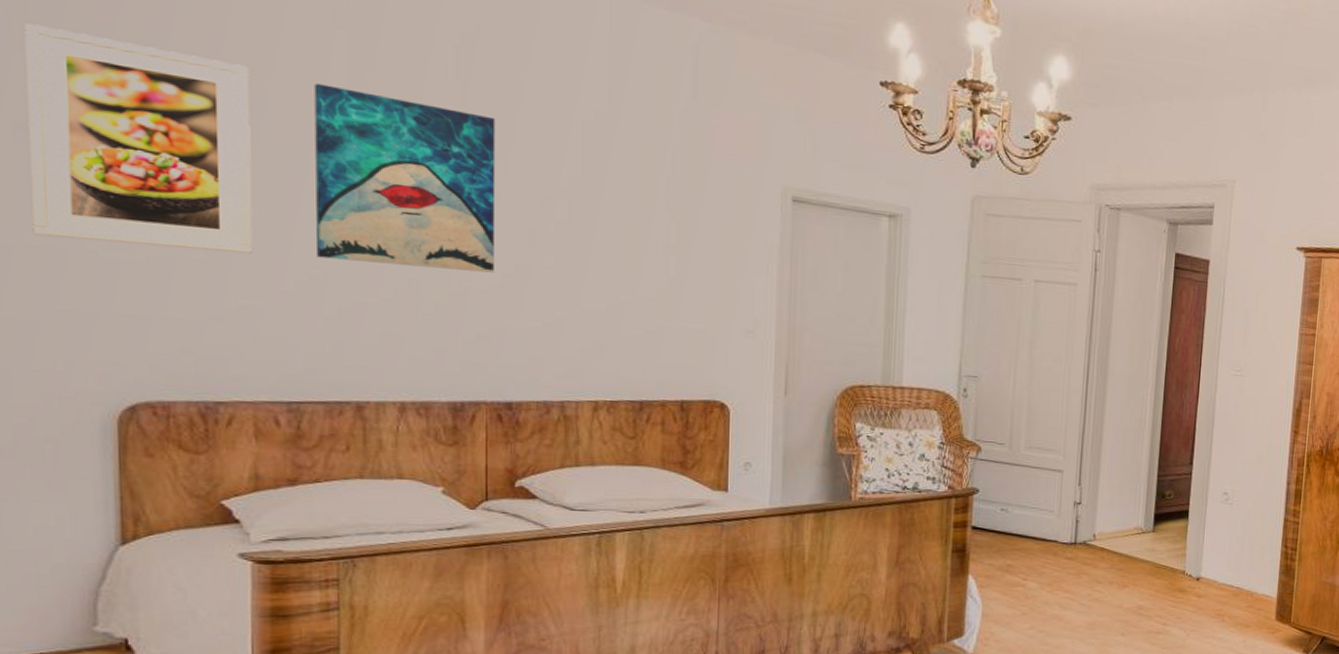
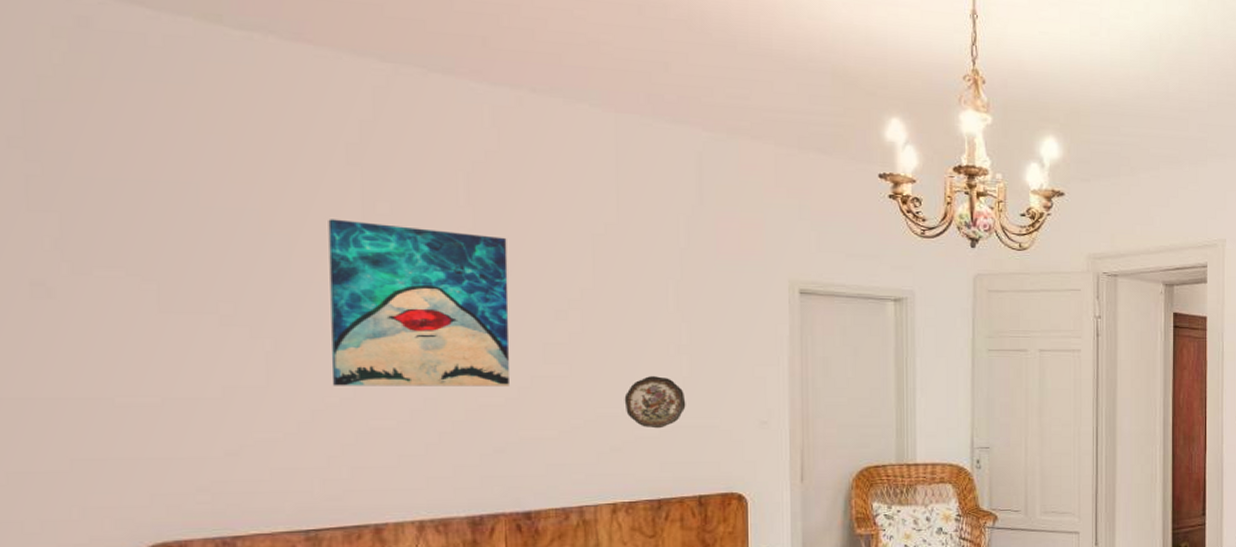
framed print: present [24,23,254,253] -> none [41,184,270,389]
decorative plate: none [609,274,672,329] -> present [624,376,686,429]

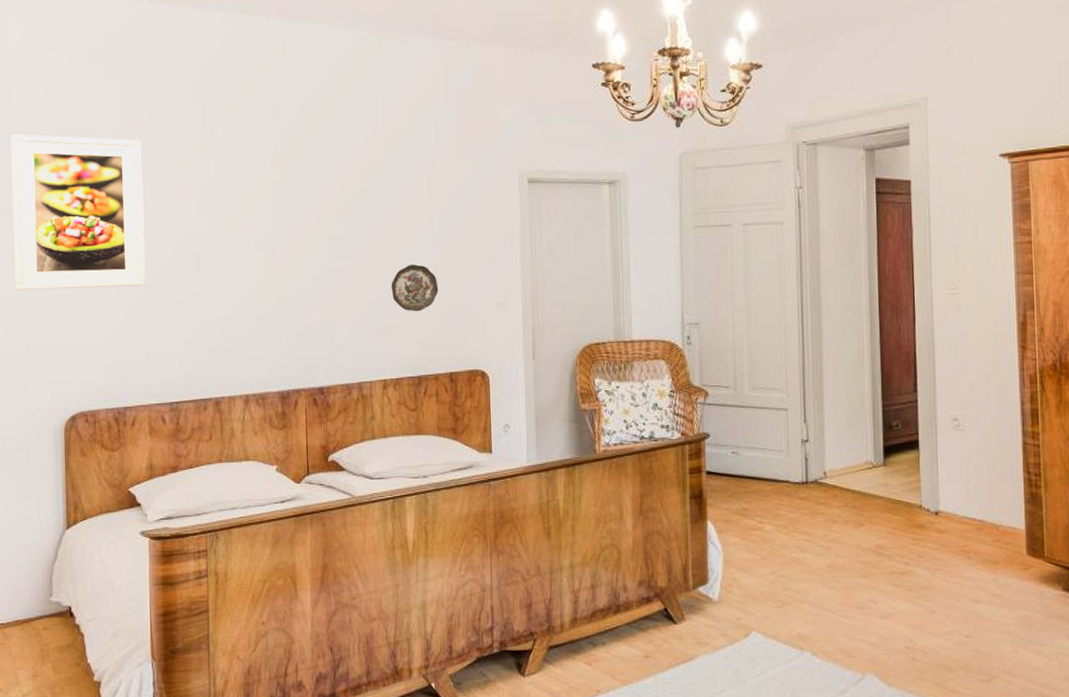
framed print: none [41,184,270,389] -> present [10,134,147,291]
wall art: present [328,219,510,387] -> none [183,144,307,283]

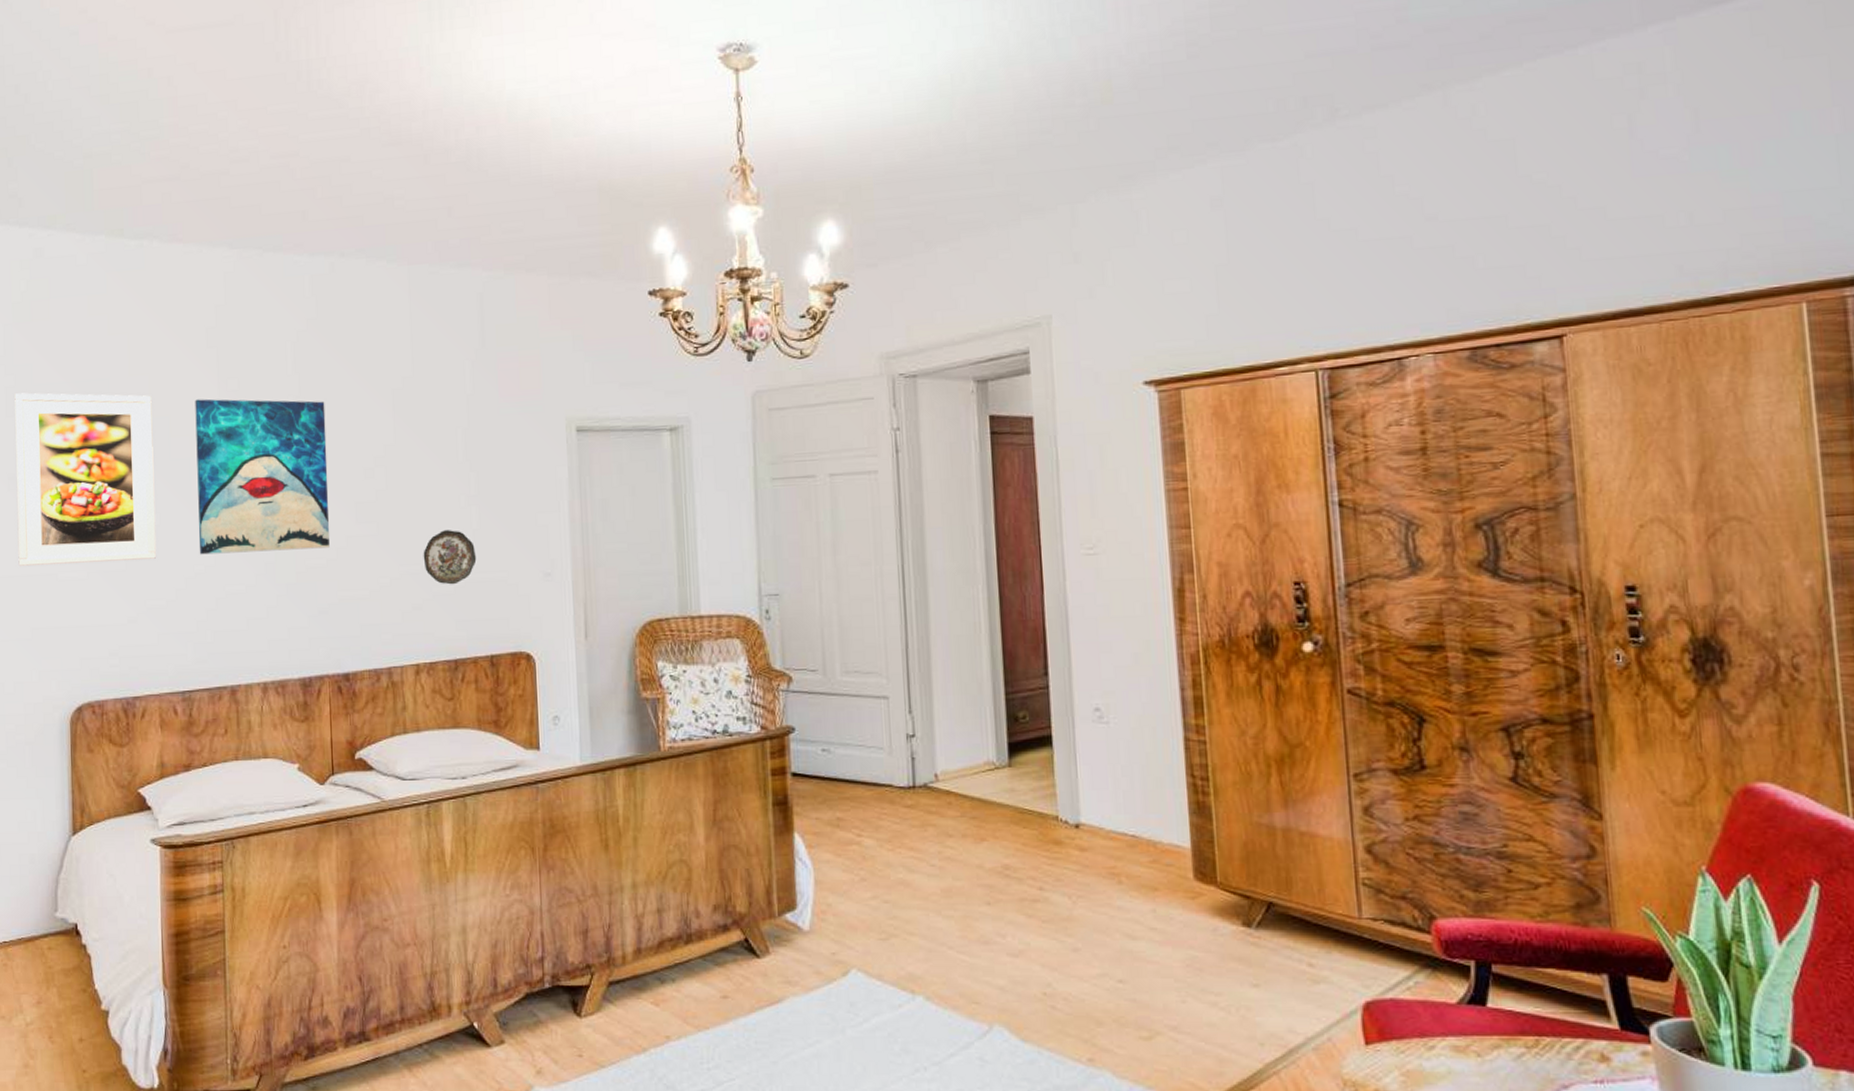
wall art: none [183,144,307,283] -> present [195,399,330,555]

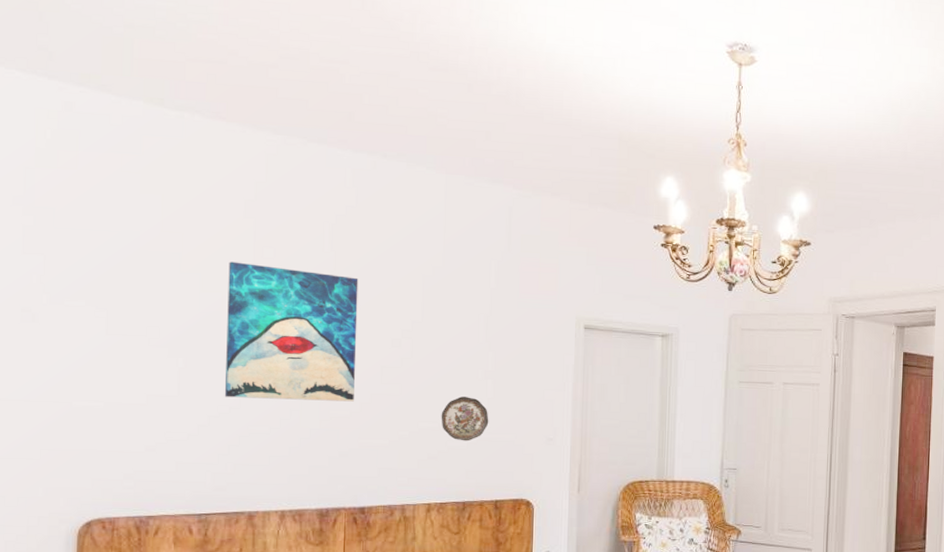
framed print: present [14,393,157,567] -> none [28,233,184,397]

